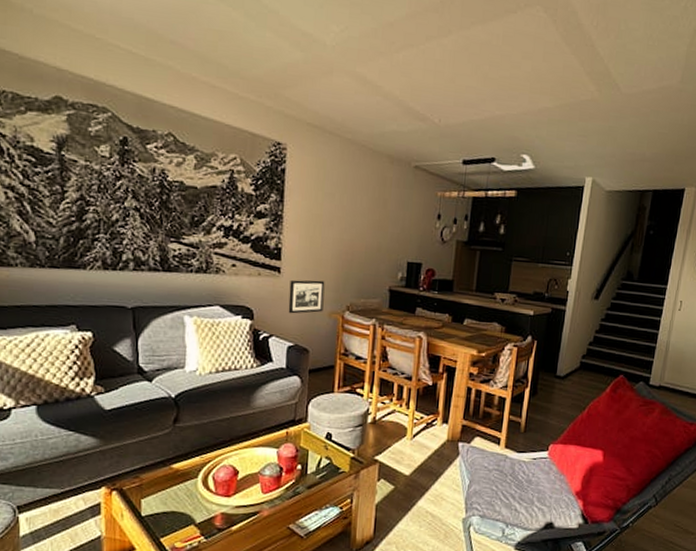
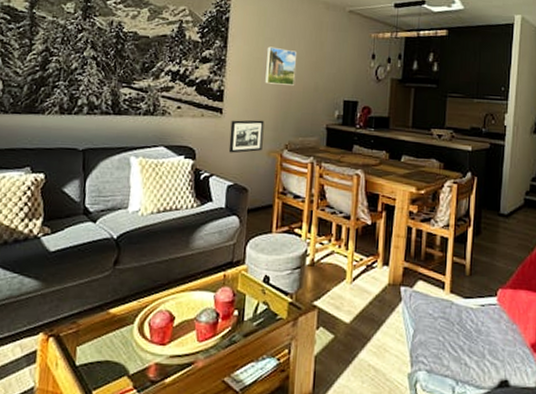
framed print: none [325,202,358,245] -> present [265,46,297,85]

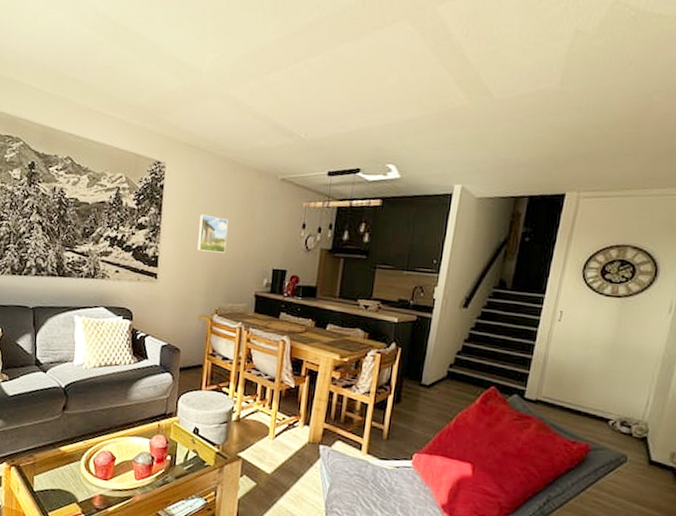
picture frame: present [228,120,265,153] -> none [162,284,196,316]

